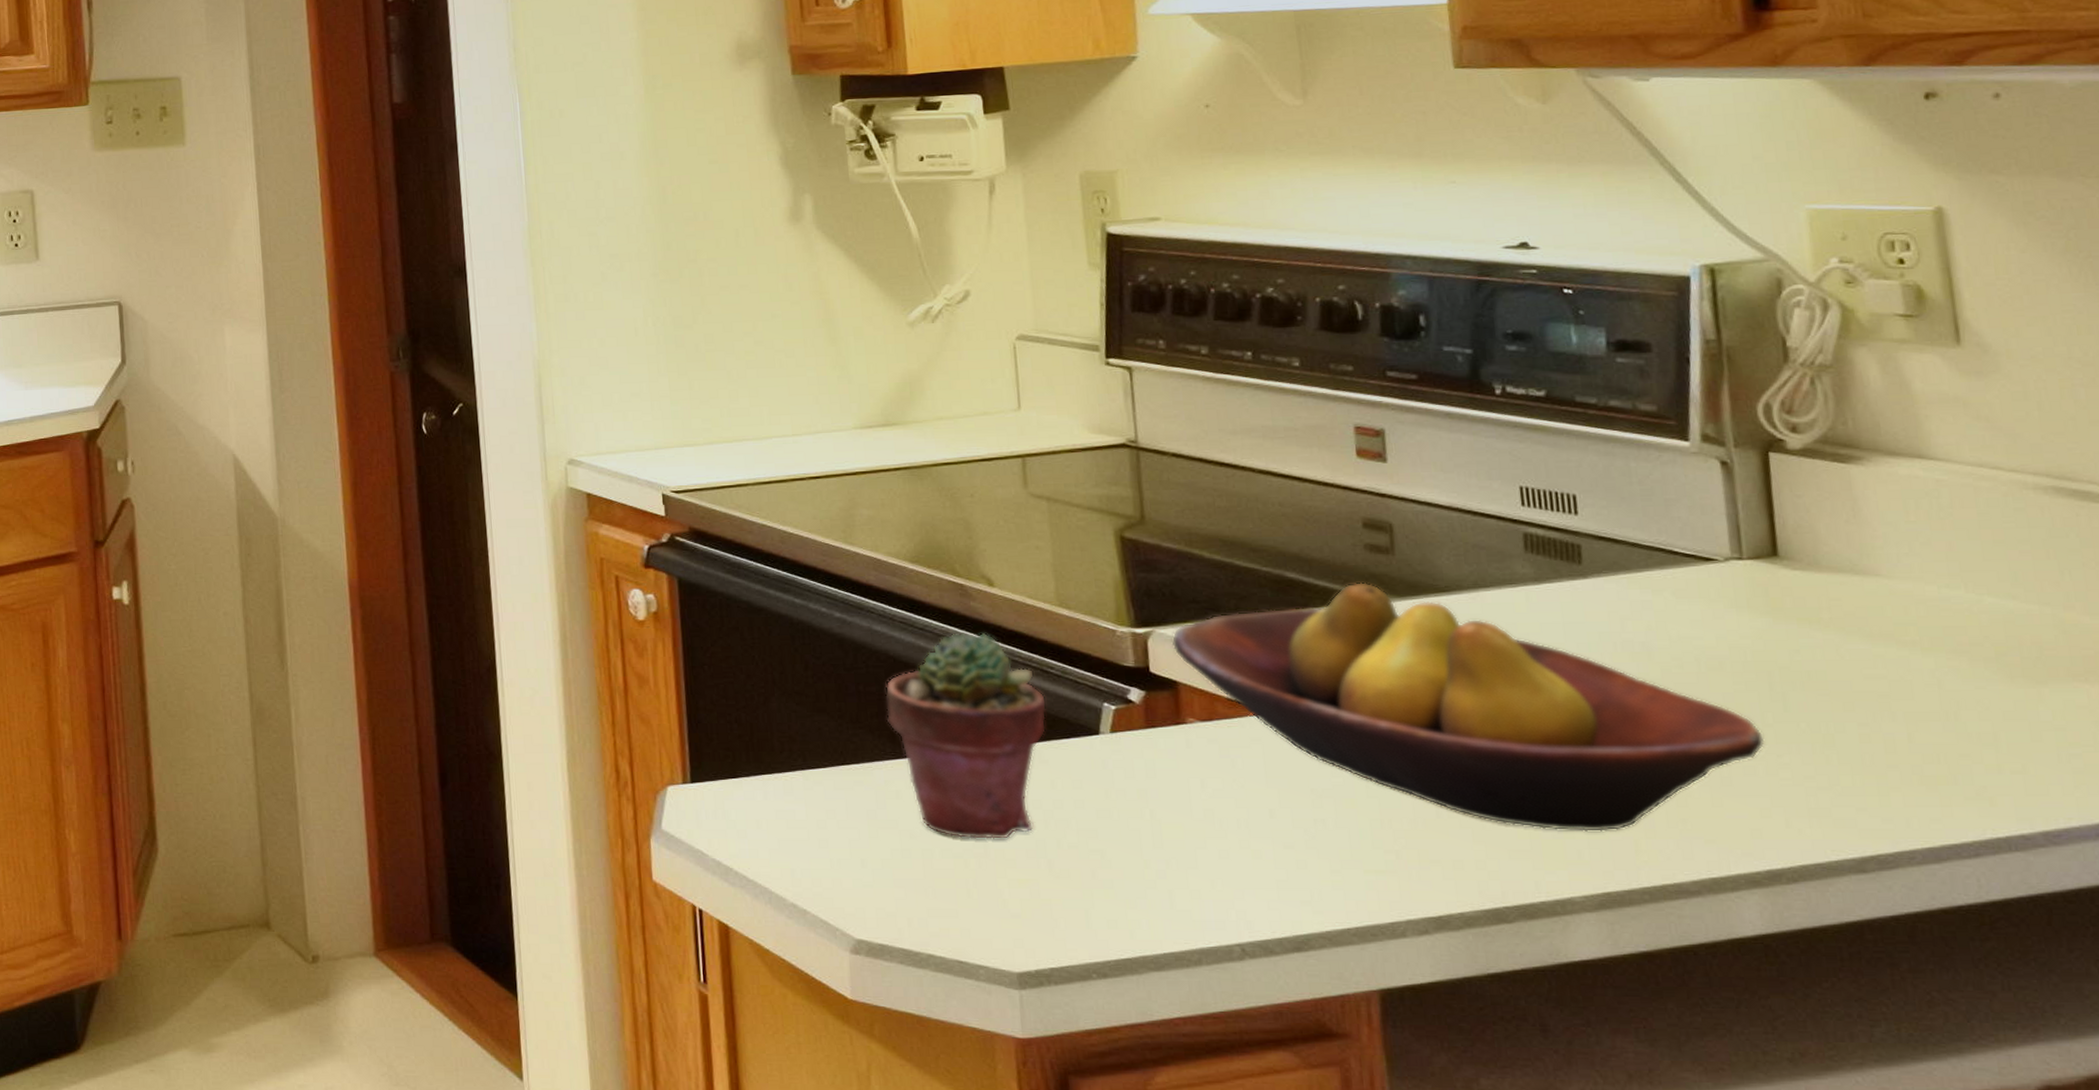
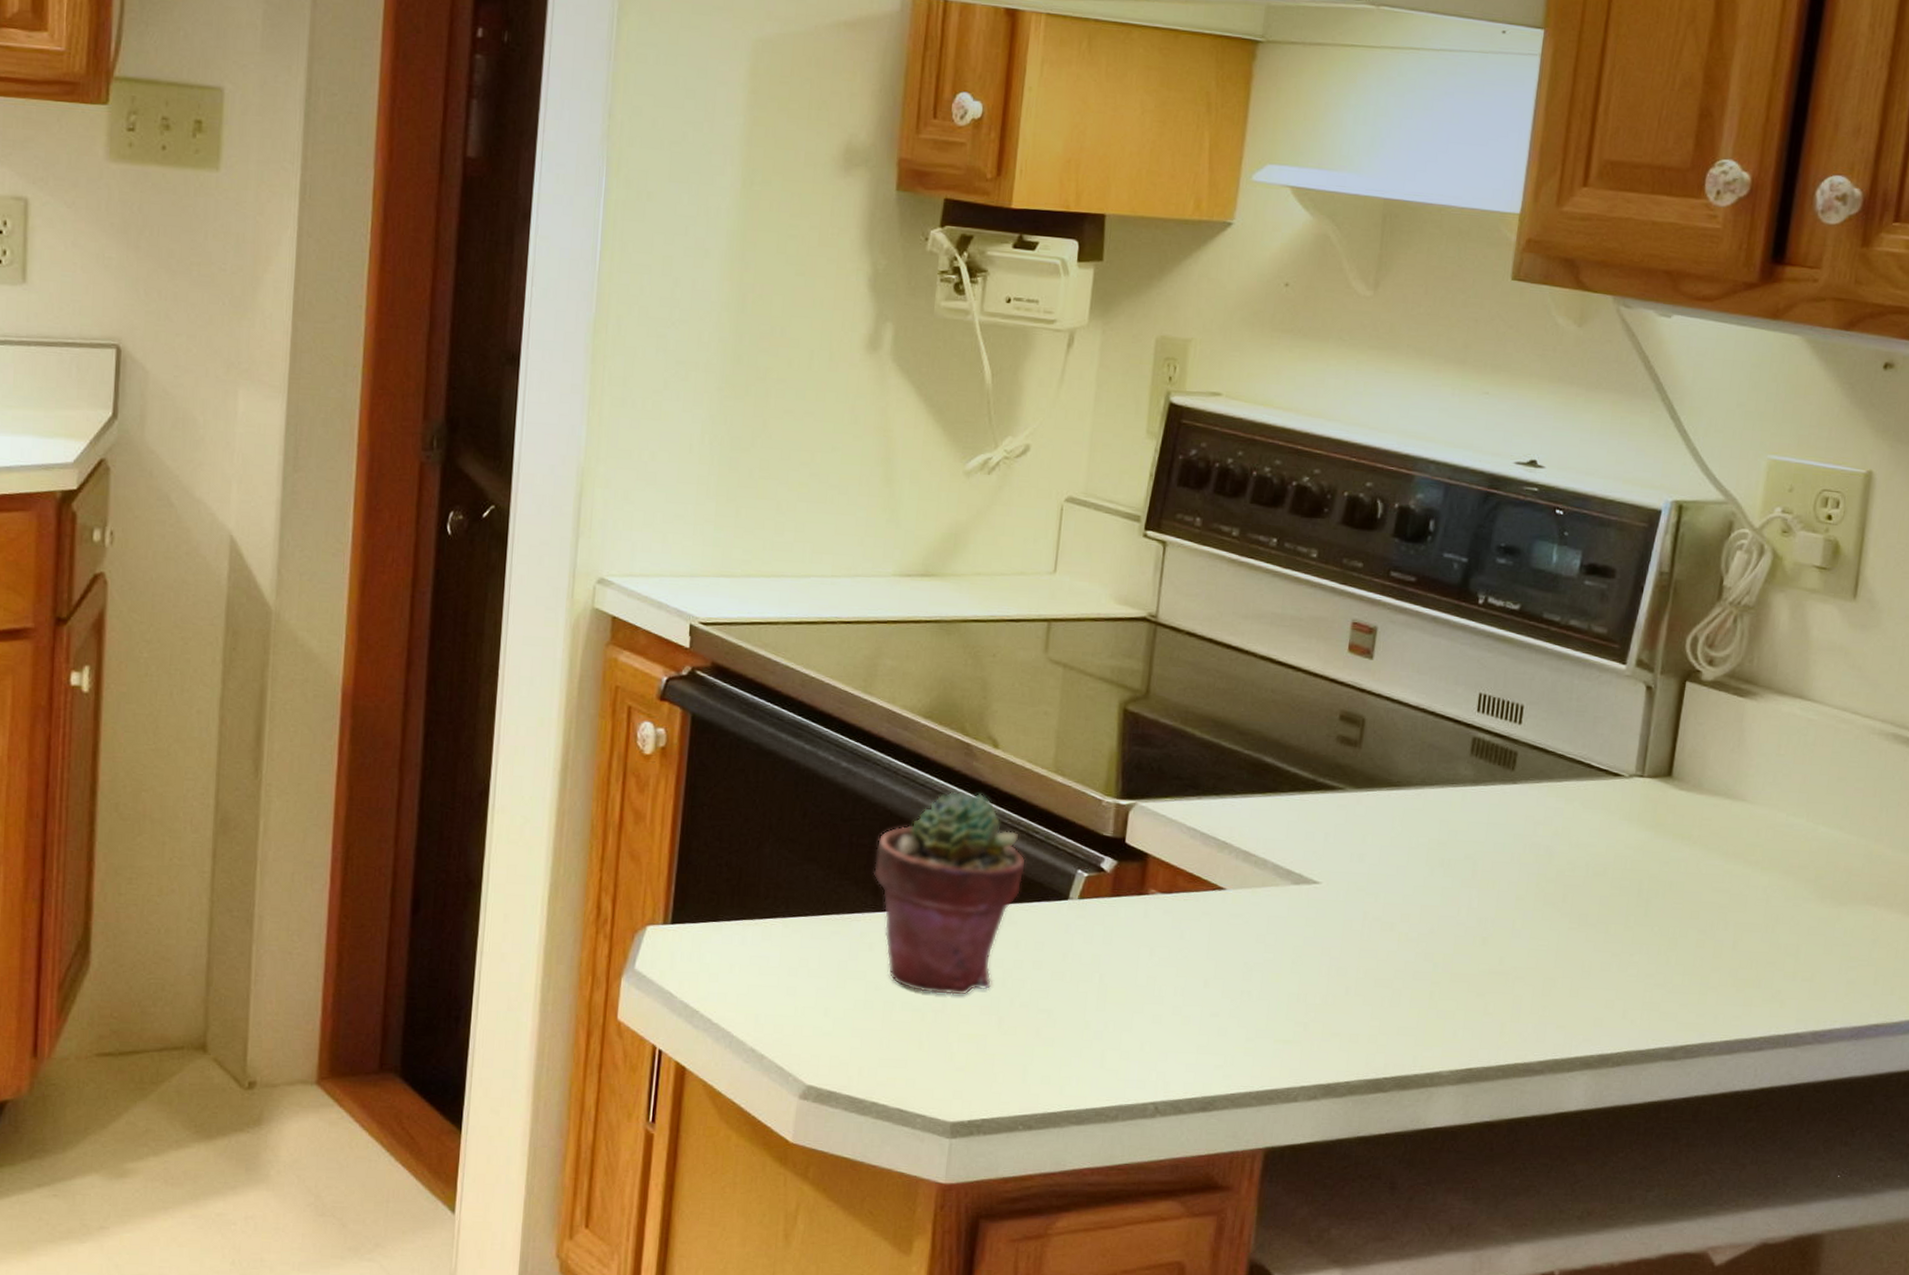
fruit bowl: present [1171,582,1765,831] -> none [1150,771,1624,1014]

